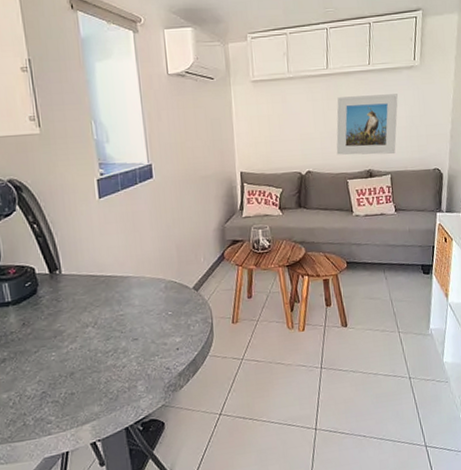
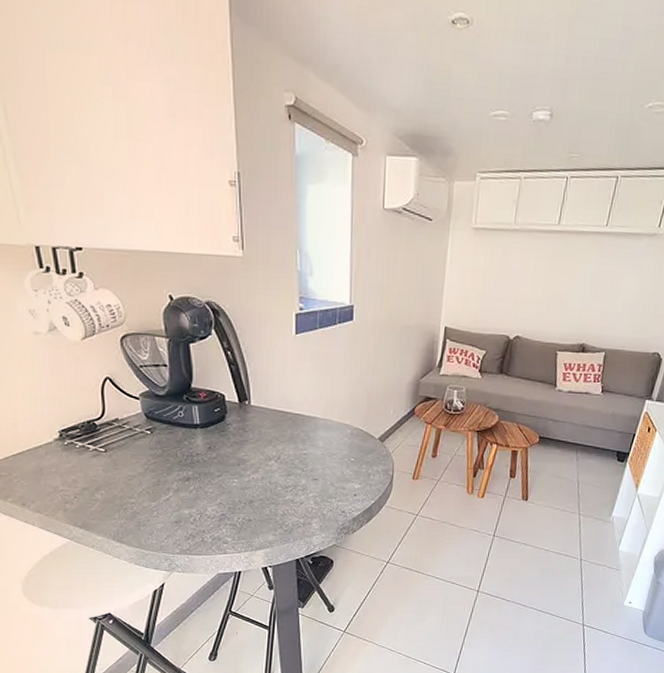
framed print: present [336,94,398,155] -> none [550,259,632,331]

